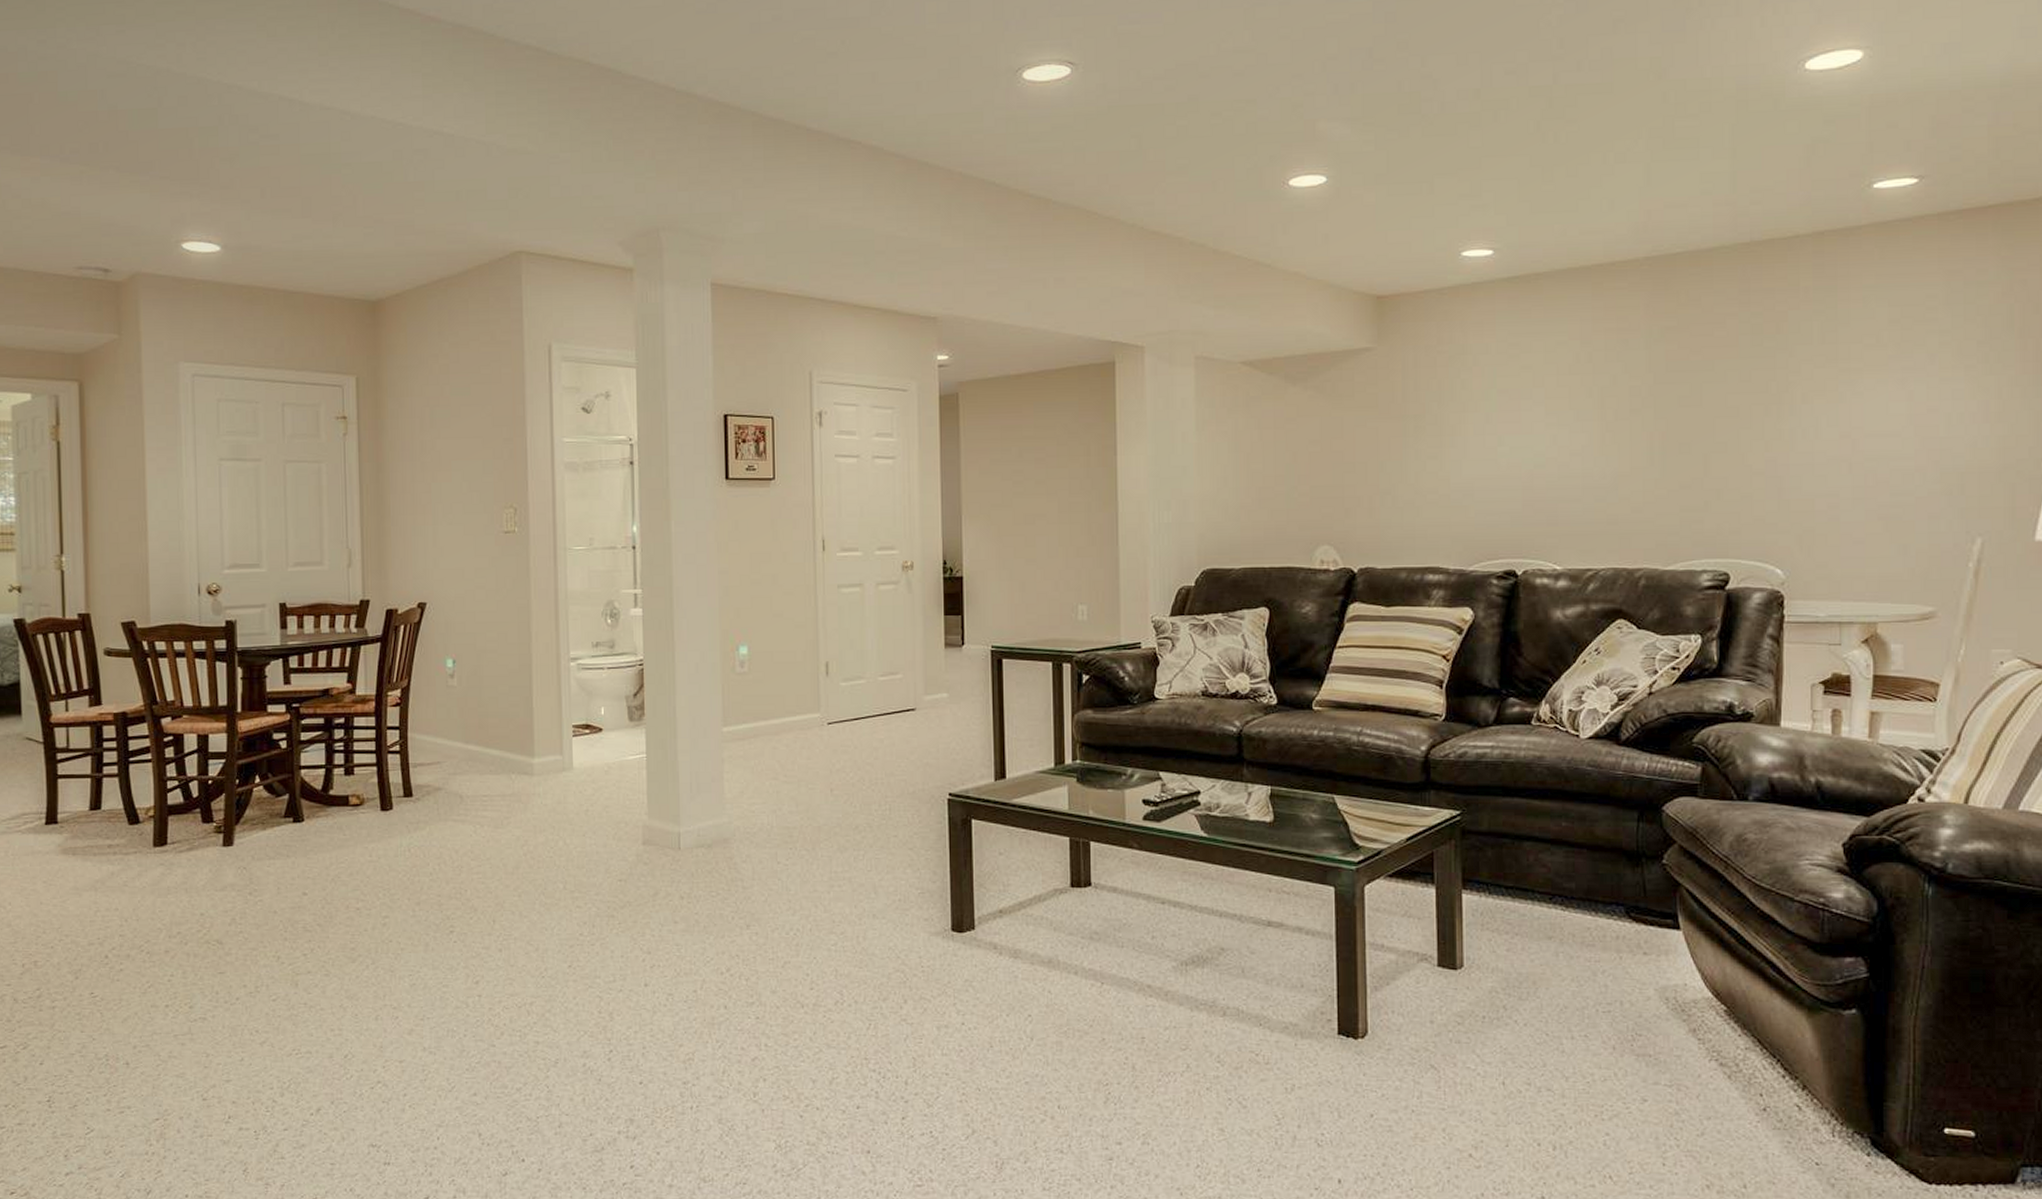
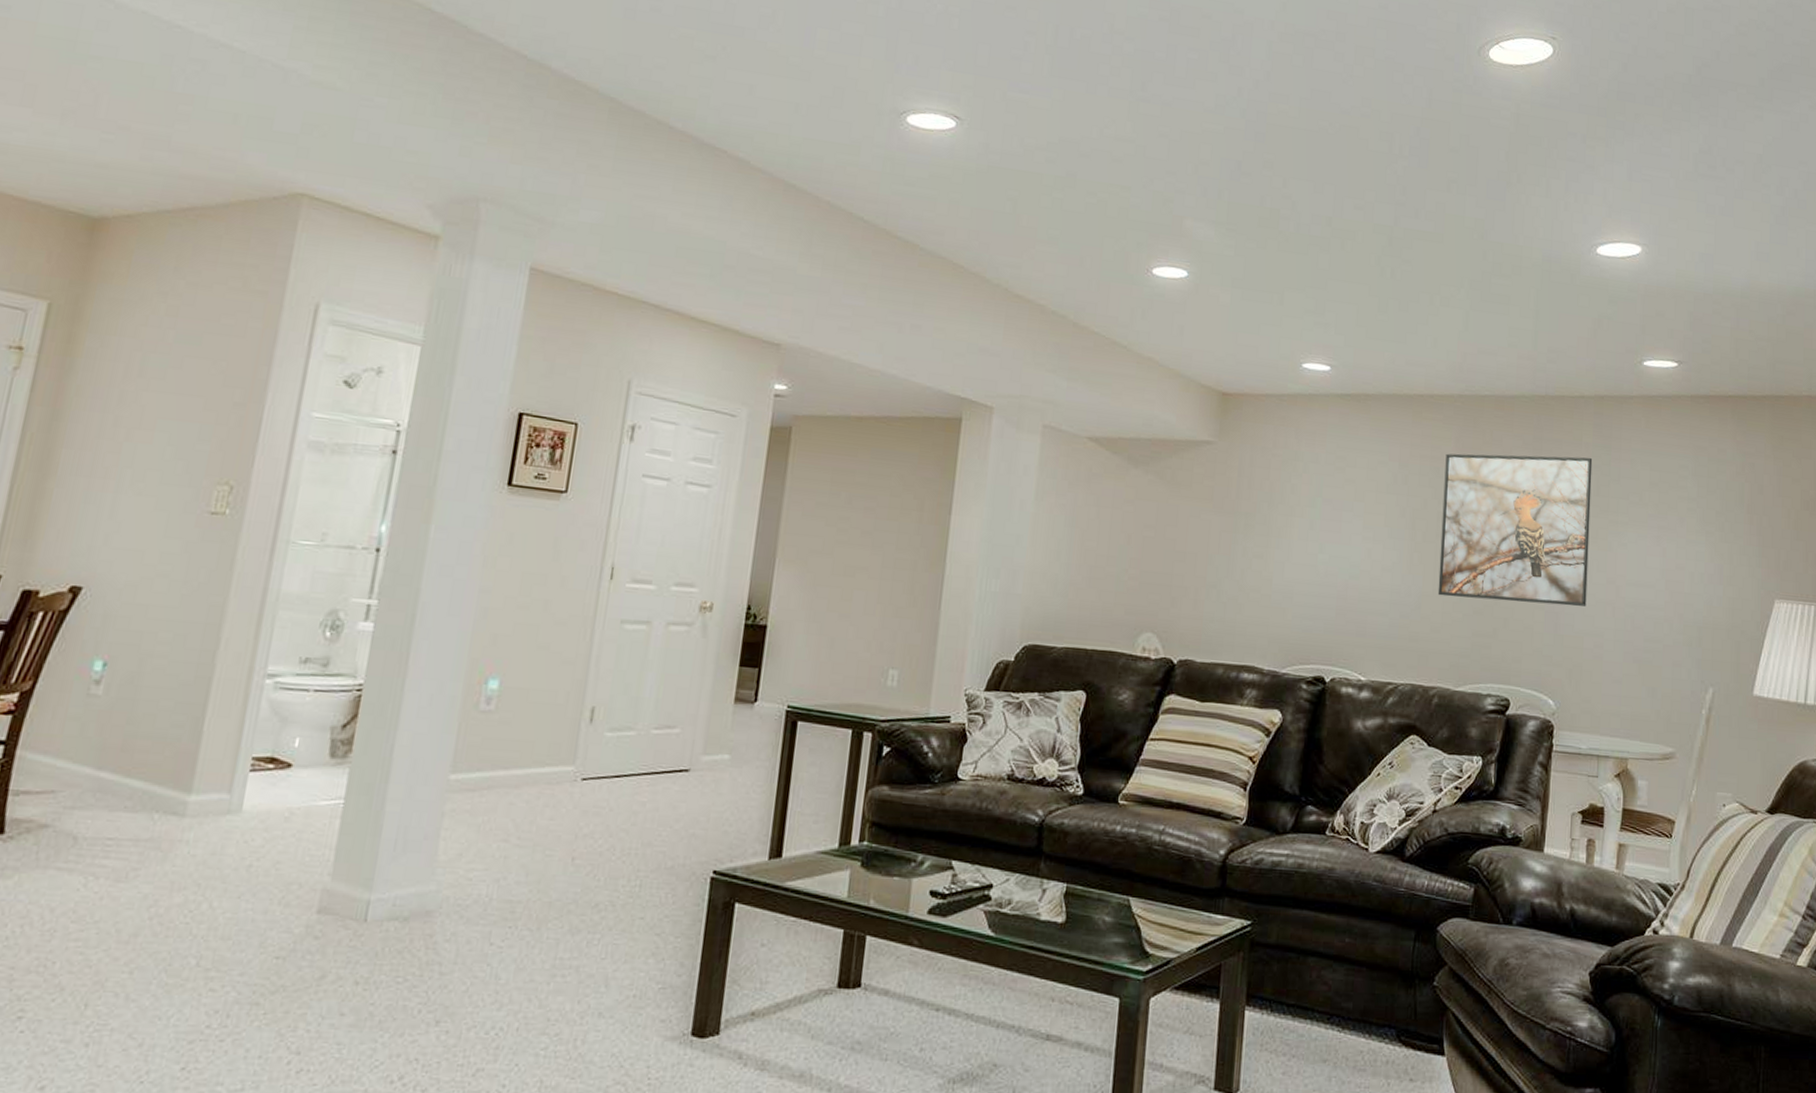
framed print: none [1634,302,1816,474] -> present [1437,453,1593,606]

